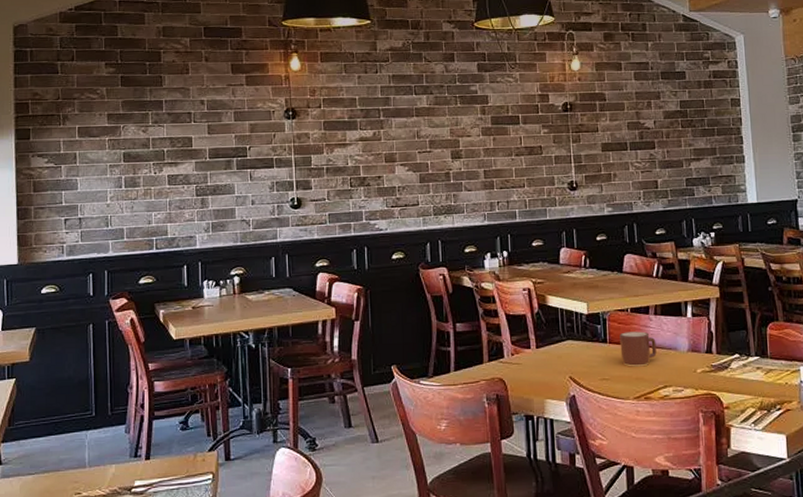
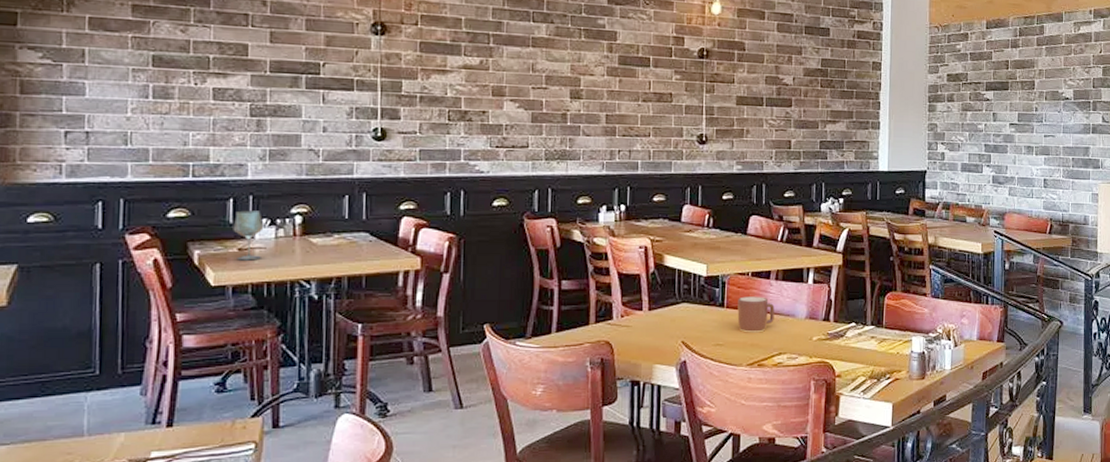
wine glass: none [187,274,211,317] -> present [233,210,264,261]

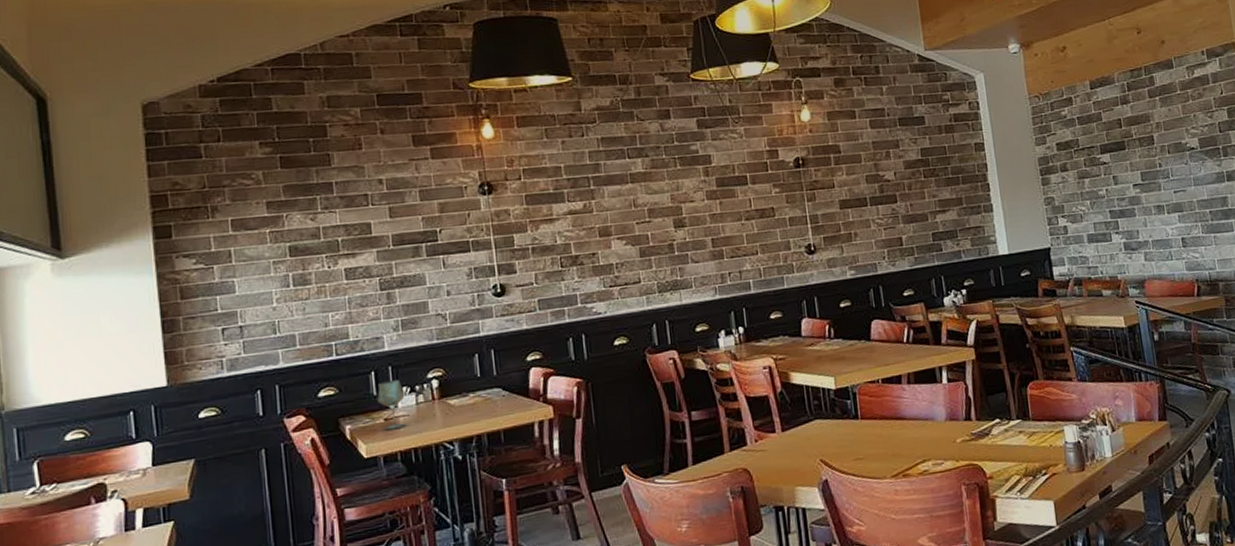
mug: present [737,296,775,333] -> none [871,403,913,444]

